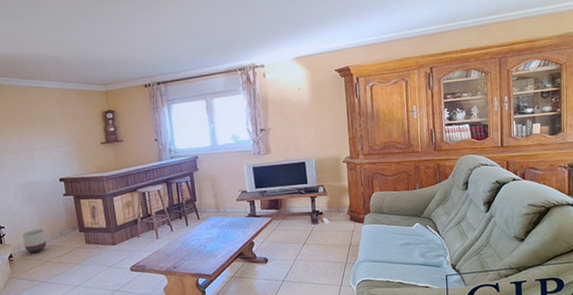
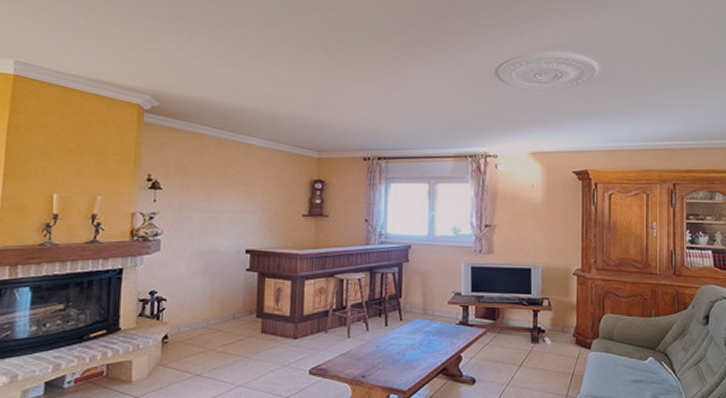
planter: present [22,229,47,254] -> none [185,307,215,338]

